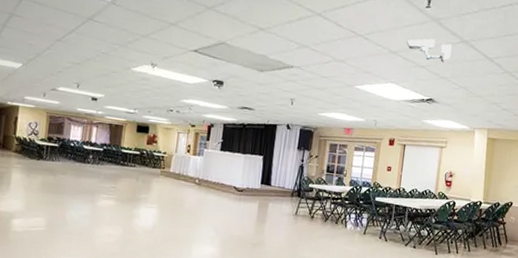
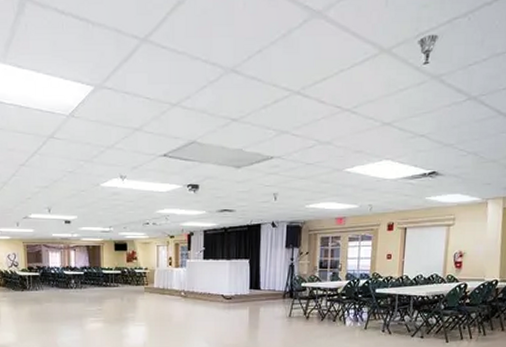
security camera: present [407,38,452,63] -> none [402,101,457,127]

